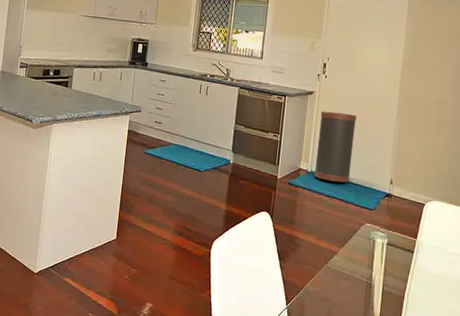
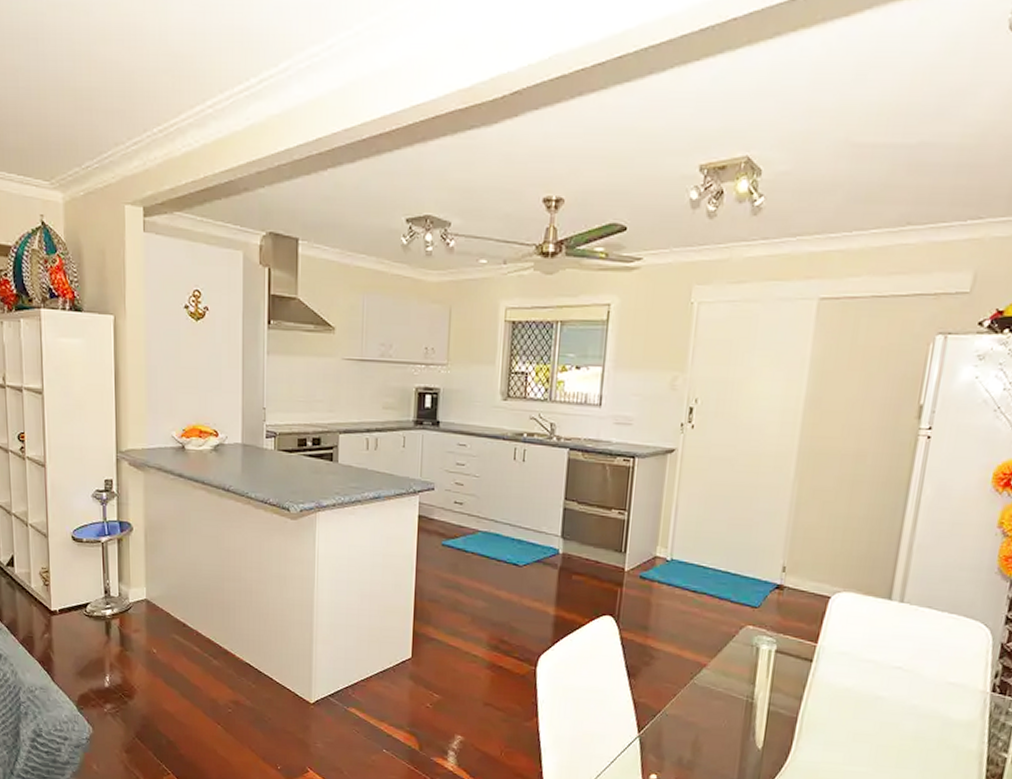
trash can: present [314,111,356,183] -> none [675,475,736,573]

